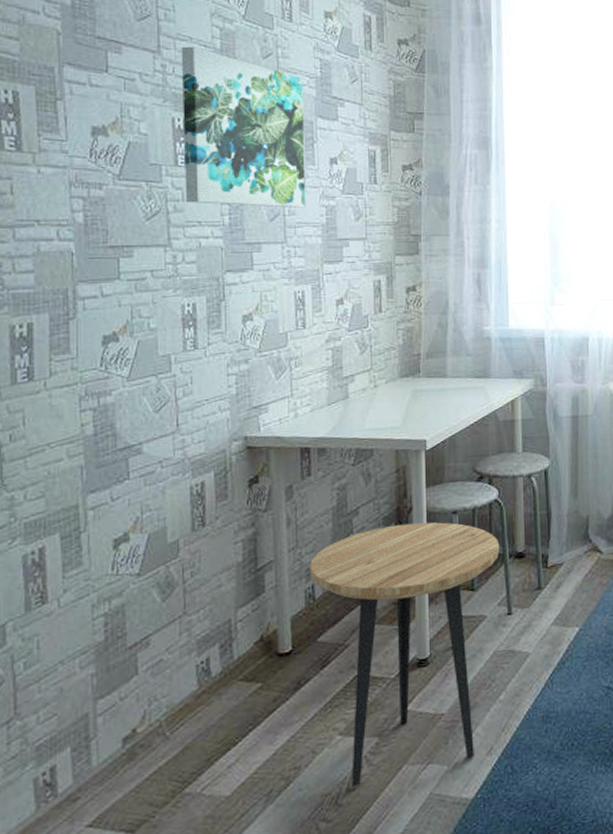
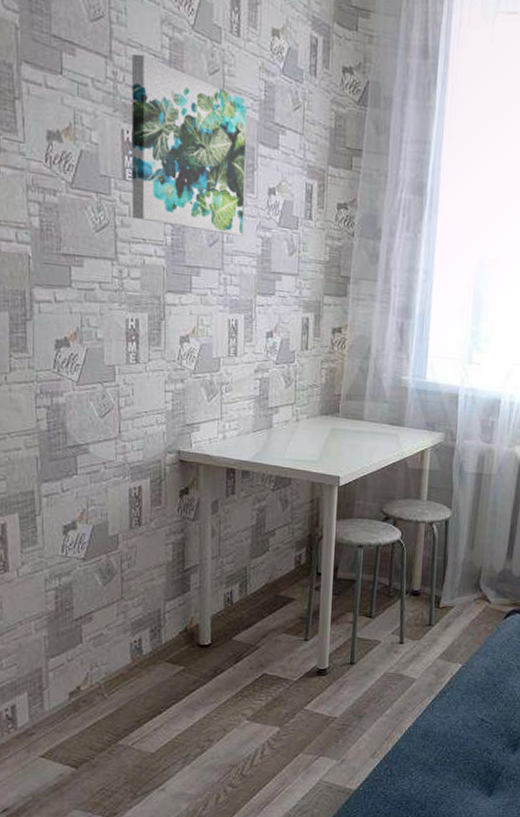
side table: present [308,522,500,787] -> none [228,549,398,764]

